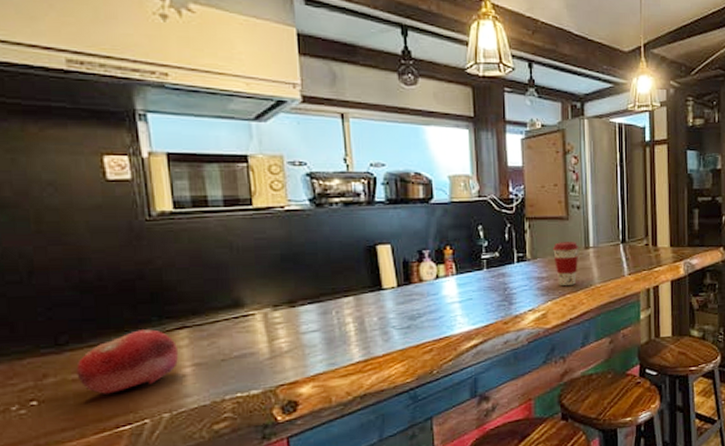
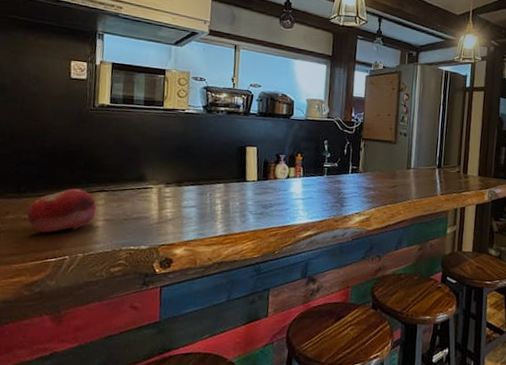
coffee cup: present [553,242,579,287] -> none [381,161,402,198]

